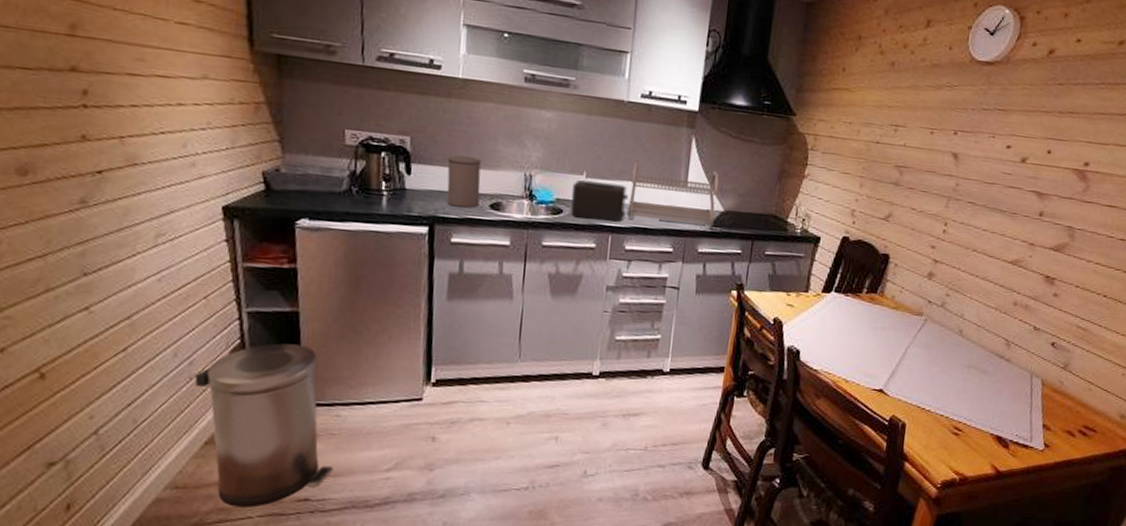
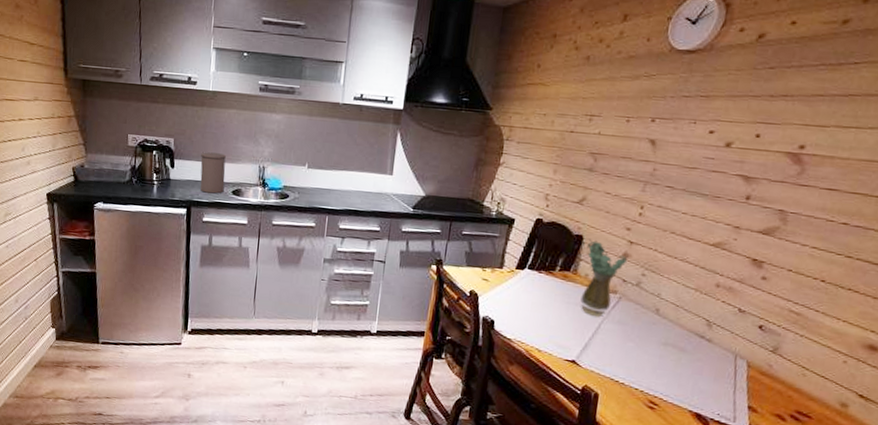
pedal bin: present [194,343,334,508] -> none [28,295,119,416]
toaster: present [570,180,629,222] -> none [295,170,343,205]
dish rack: present [626,160,720,230] -> none [341,153,422,212]
vase: none [887,258,933,342] -> present [580,239,628,318]

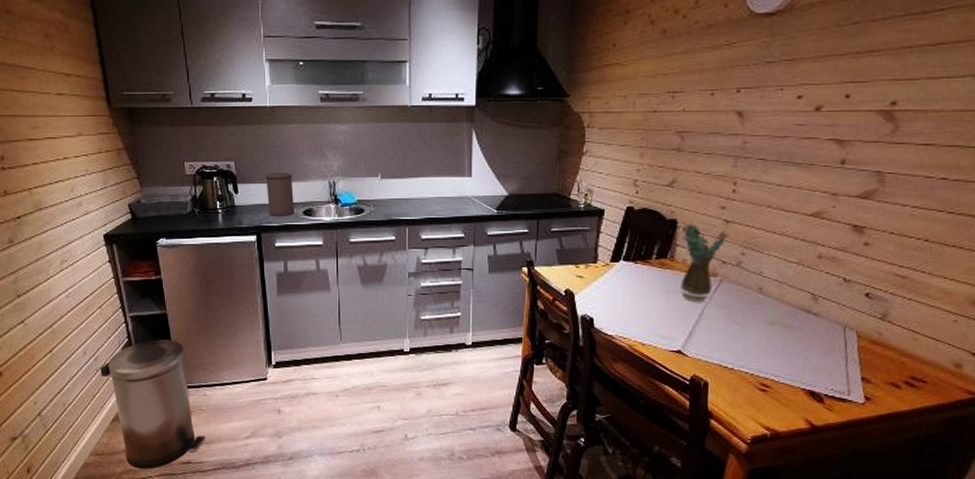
pedal bin: none [28,295,119,416] -> present [100,339,206,469]

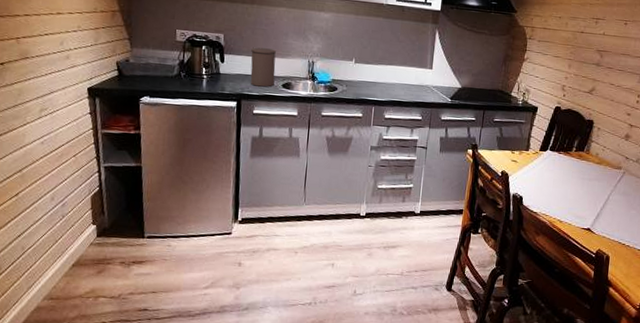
pedal bin: present [100,339,206,469] -> none [66,190,166,315]
vase: present [680,222,726,303] -> none [593,123,629,190]

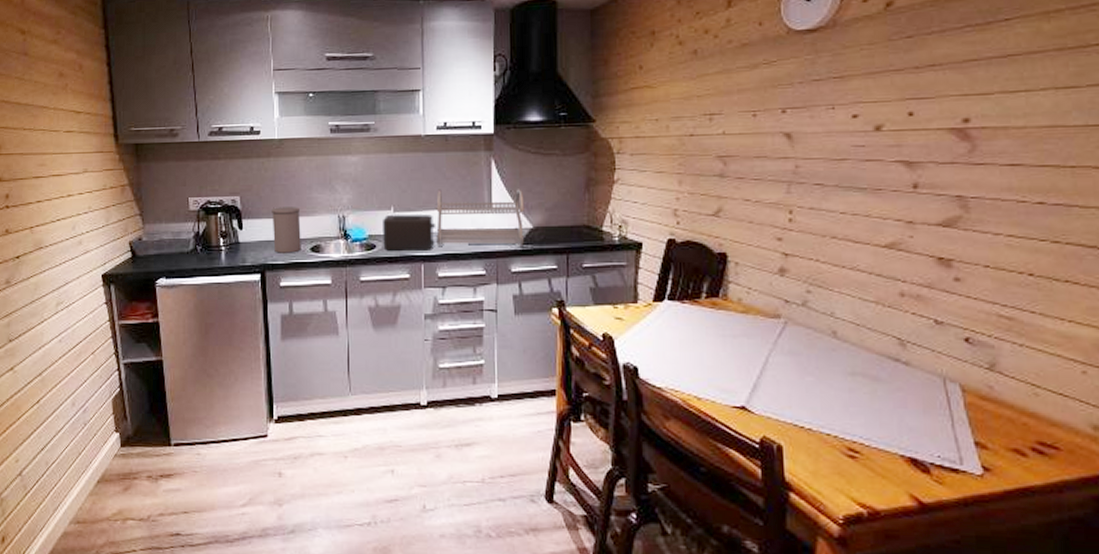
toaster: none [343,65,388,97] -> present [383,215,436,251]
dish rack: none [386,49,458,102] -> present [435,189,525,248]

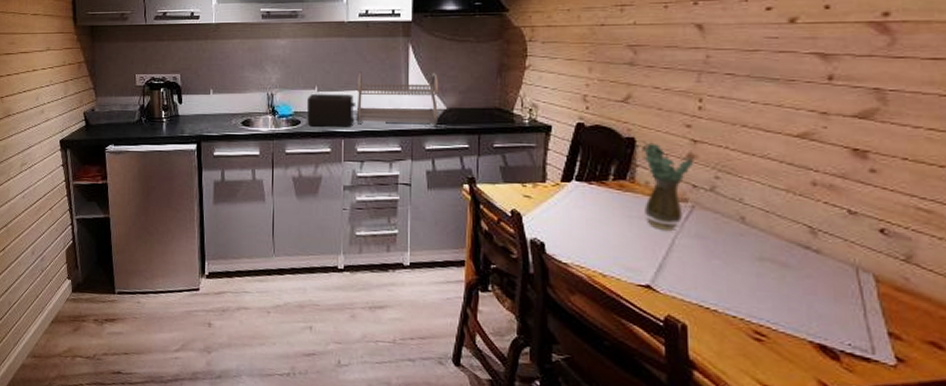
canister: present [272,207,301,253] -> none [208,84,234,126]
vase: none [734,256,786,350] -> present [642,141,694,232]

